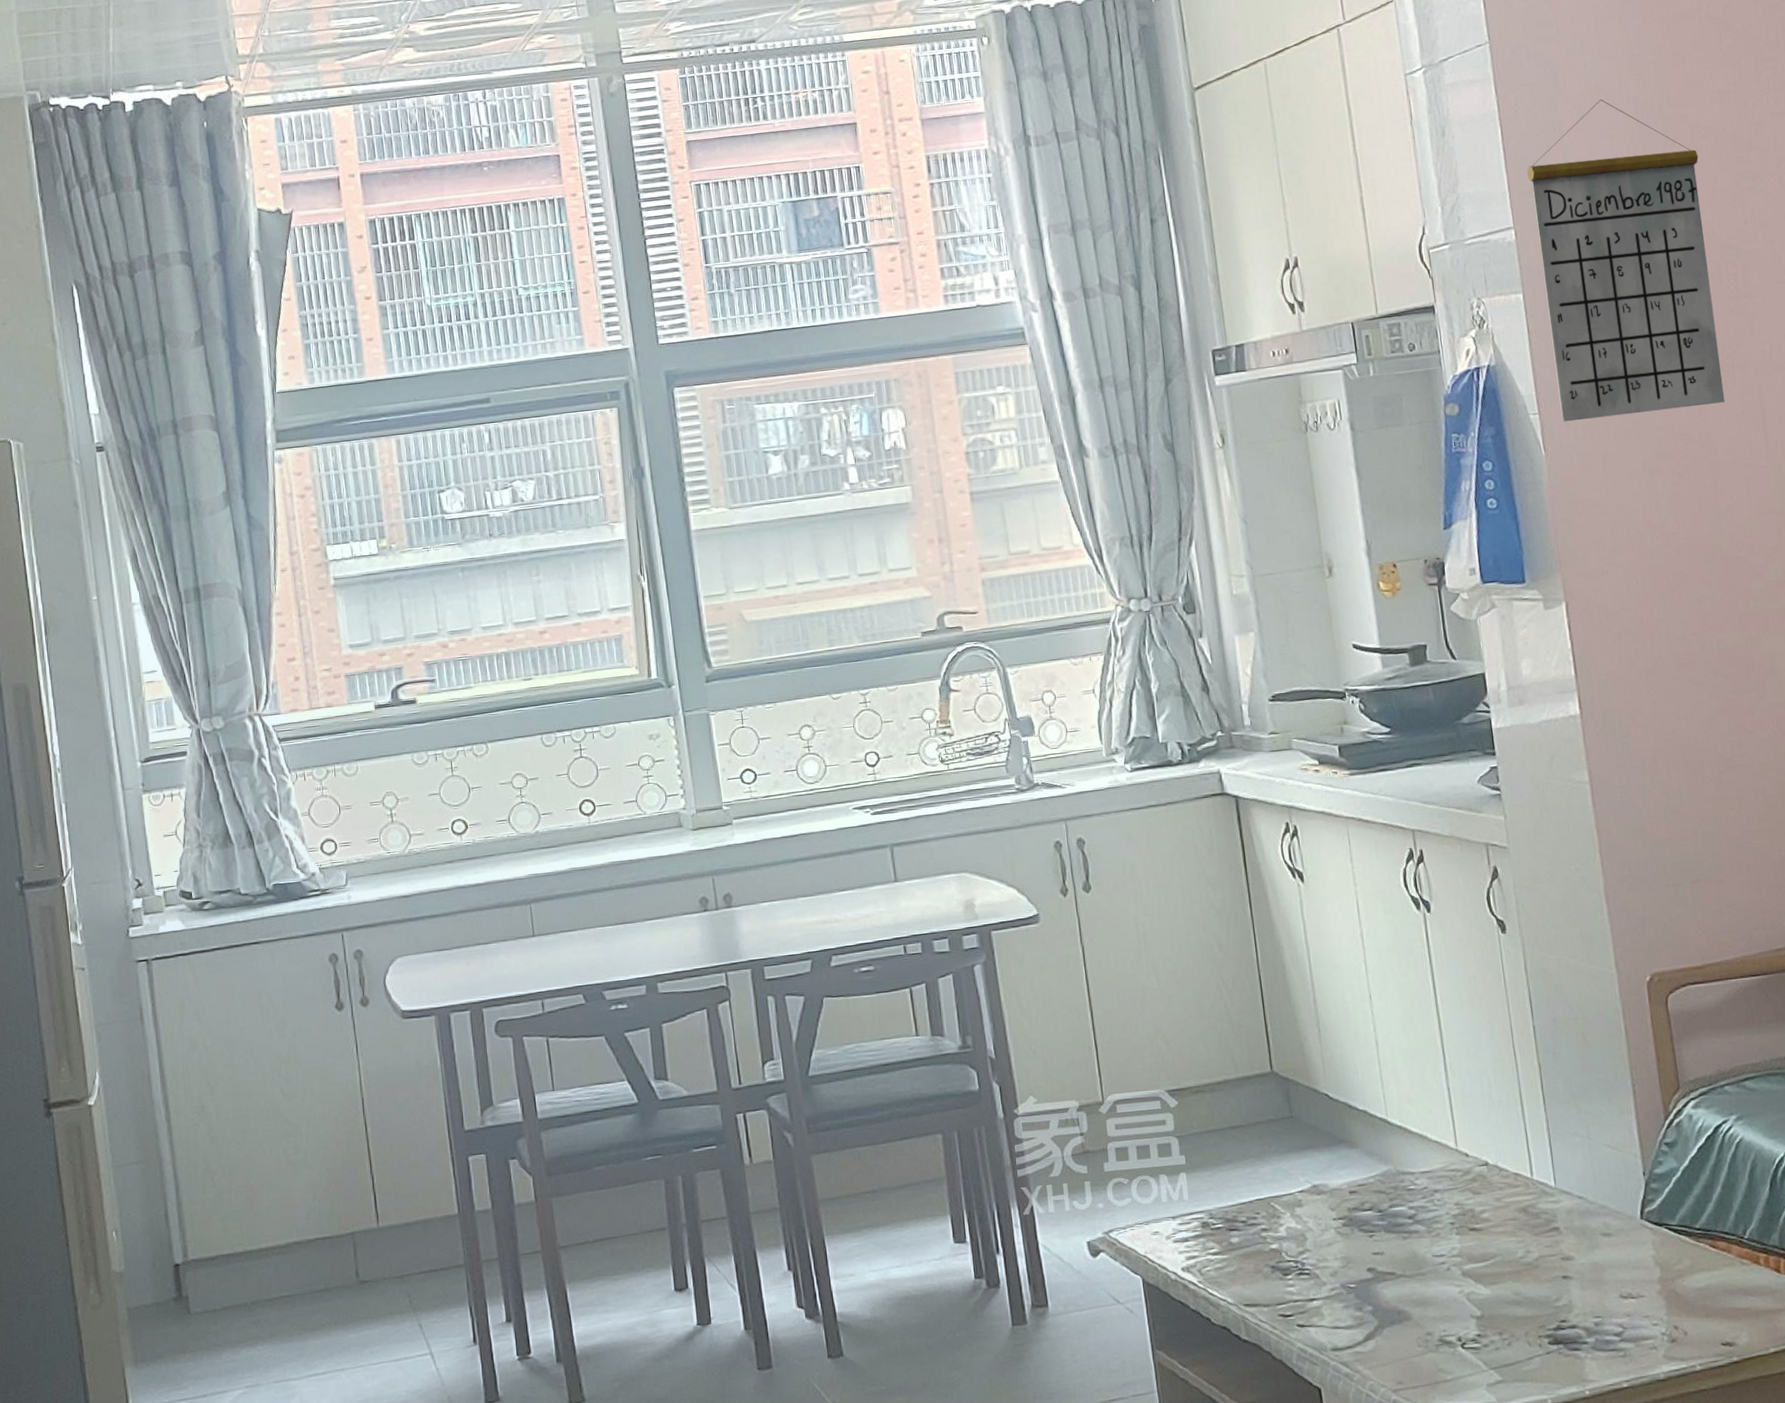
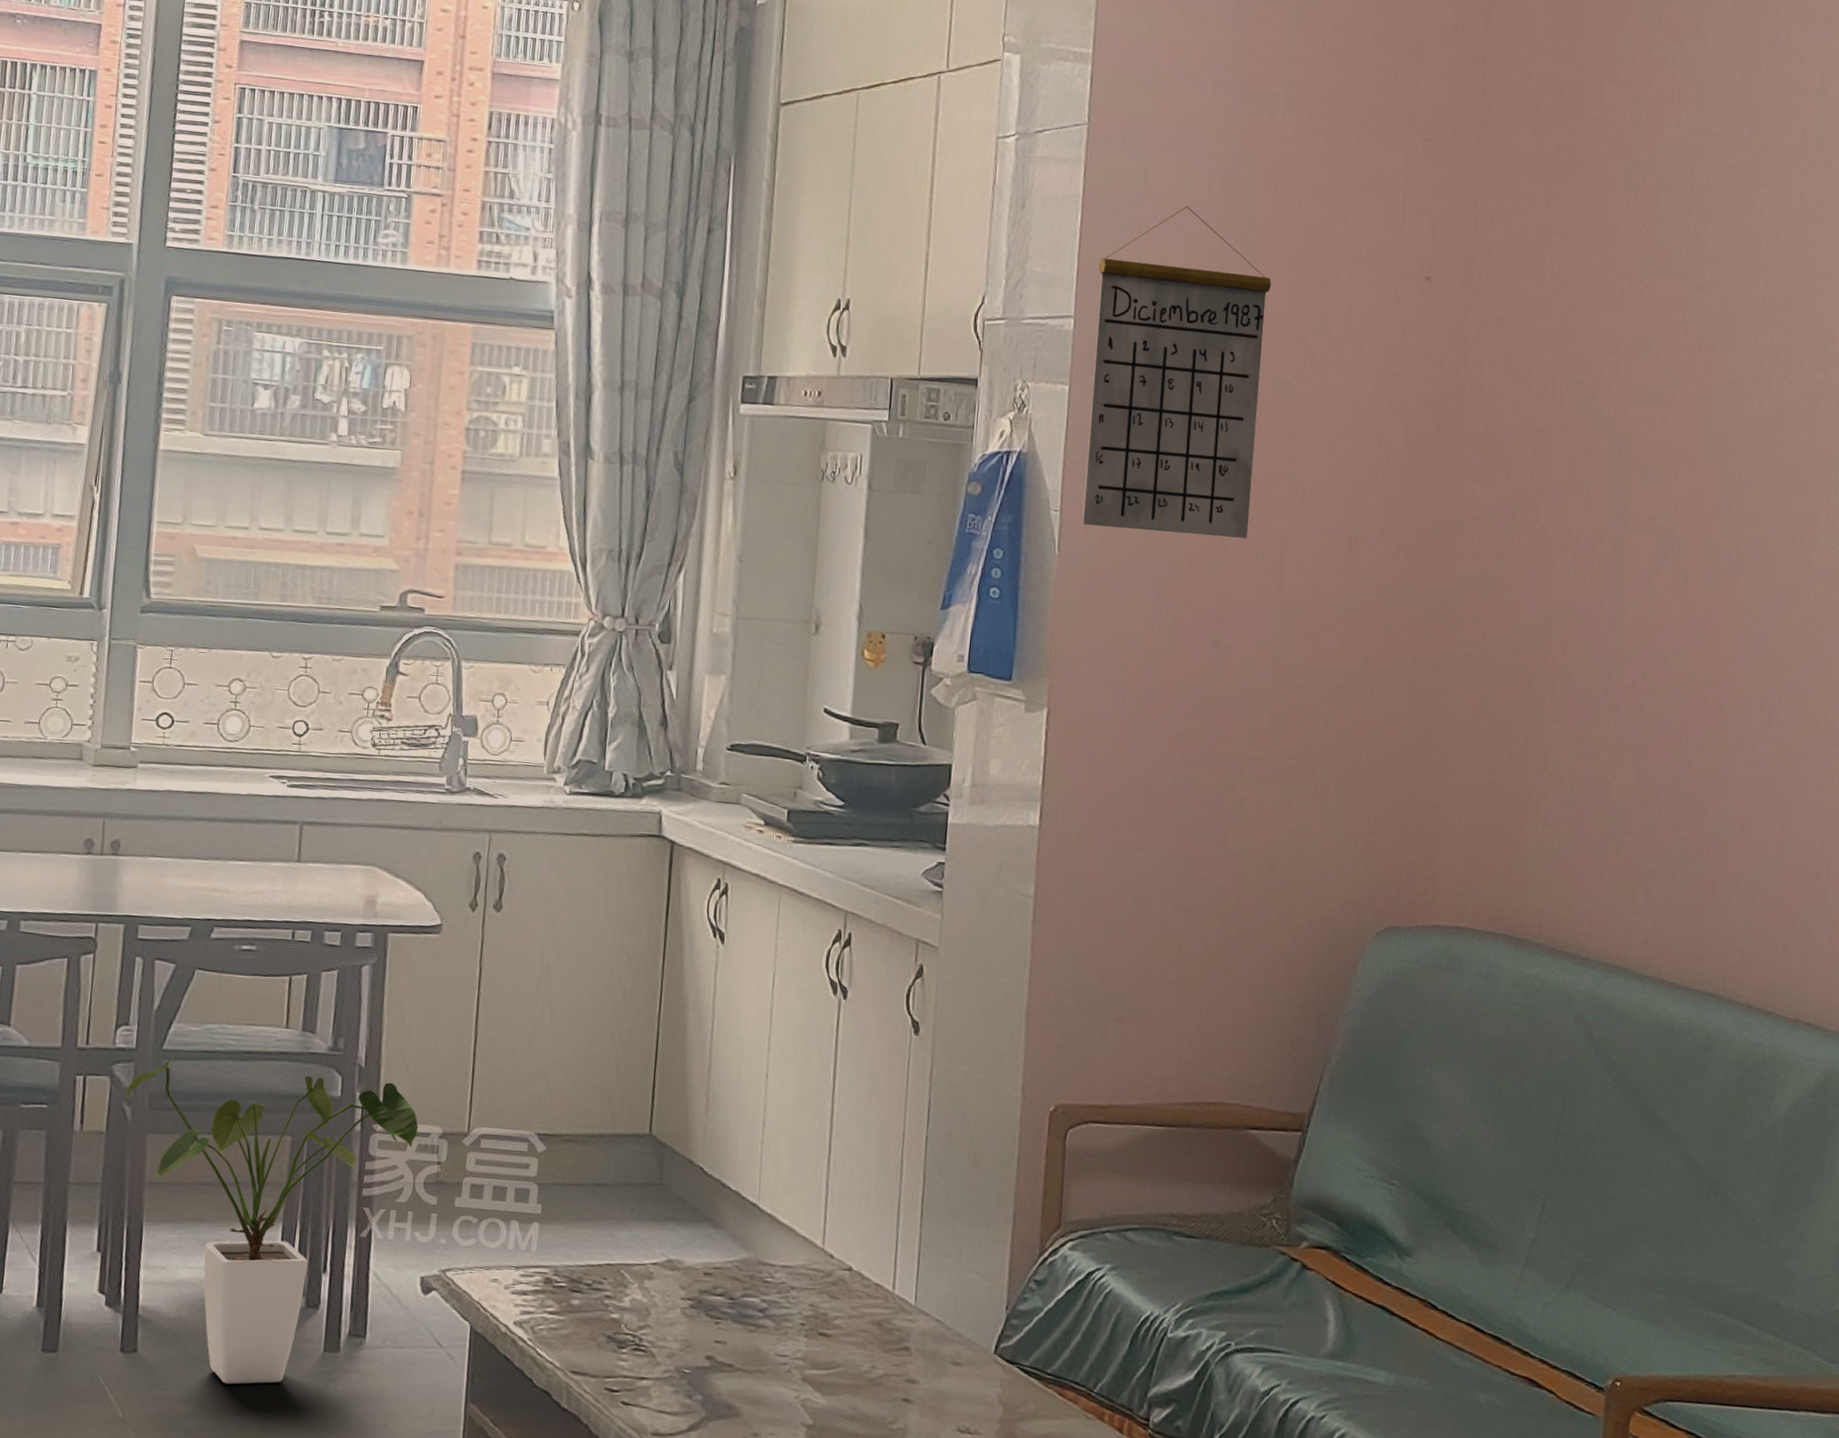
house plant: none [783,1068,1057,1371] -> present [125,1056,419,1385]

